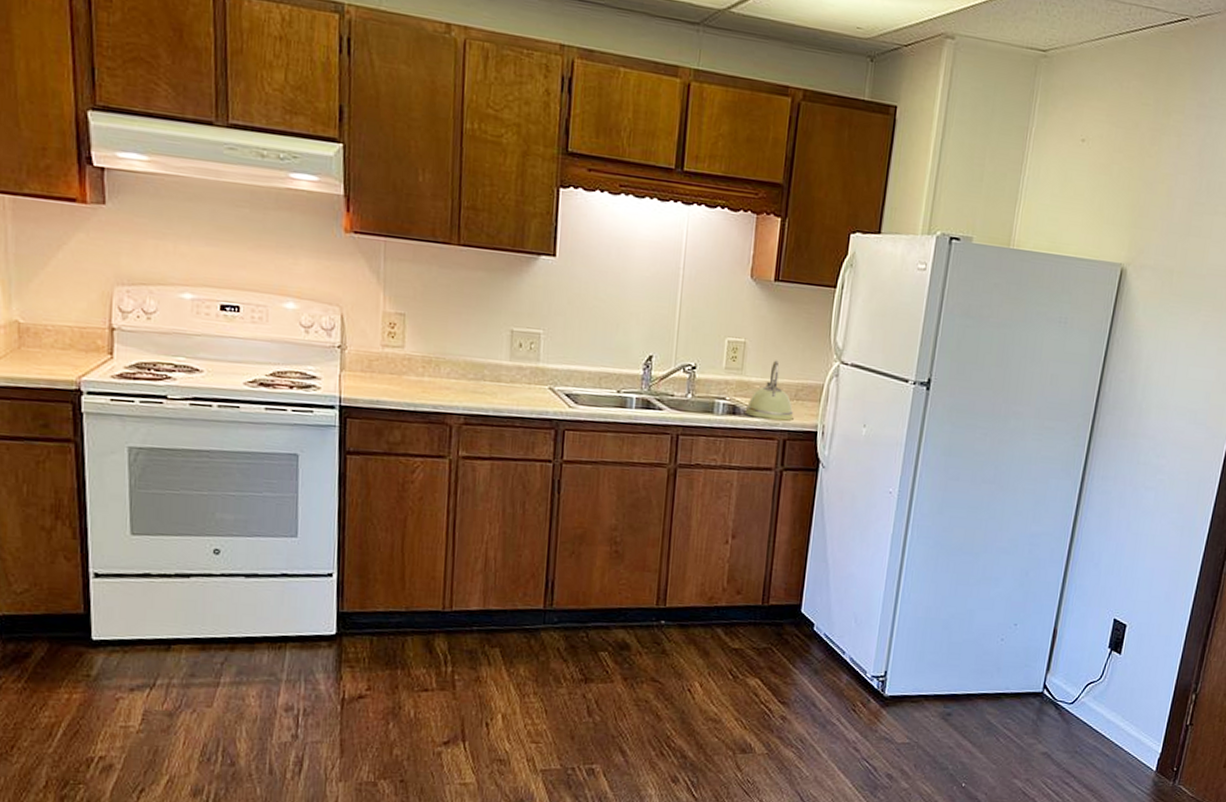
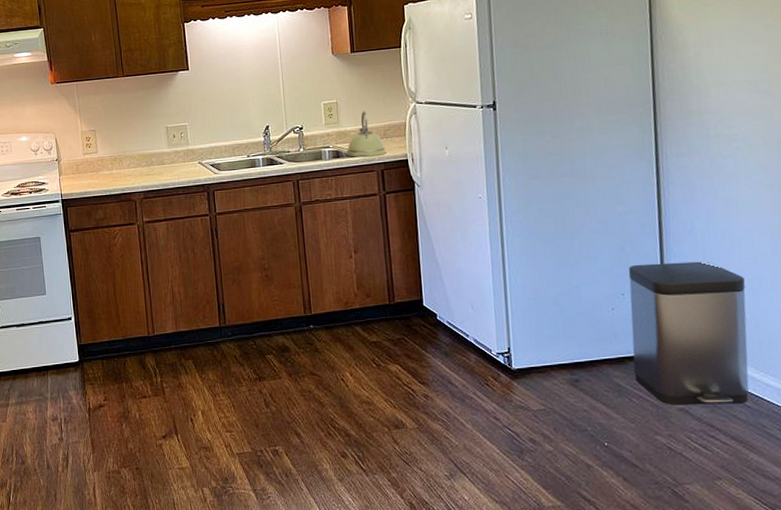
pedal bin: none [1007,593,1134,752] -> present [628,261,749,405]

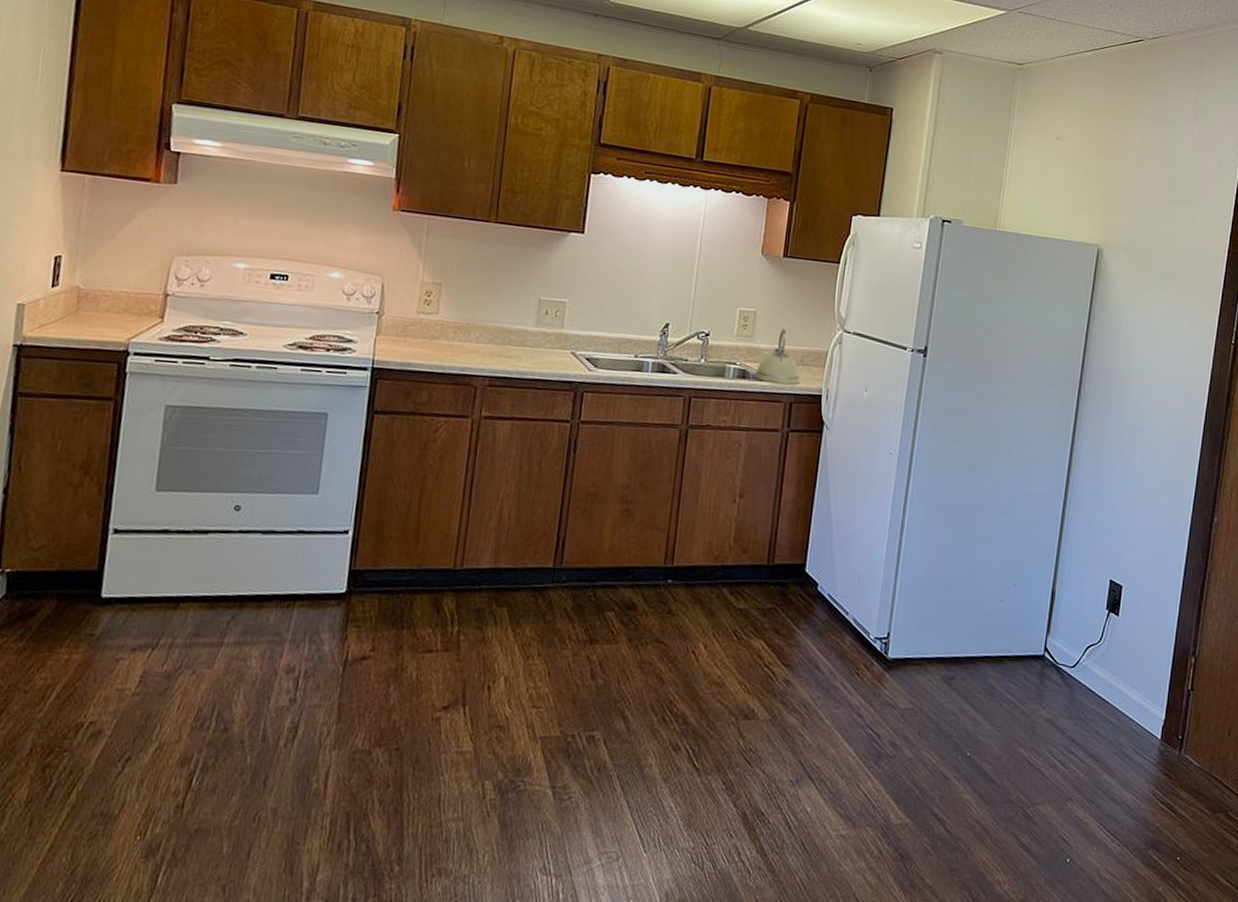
pedal bin: present [628,261,749,405] -> none [1010,553,1130,719]

